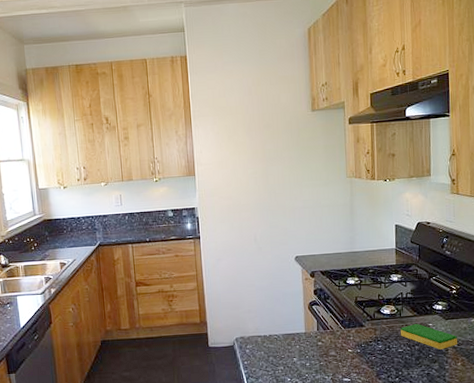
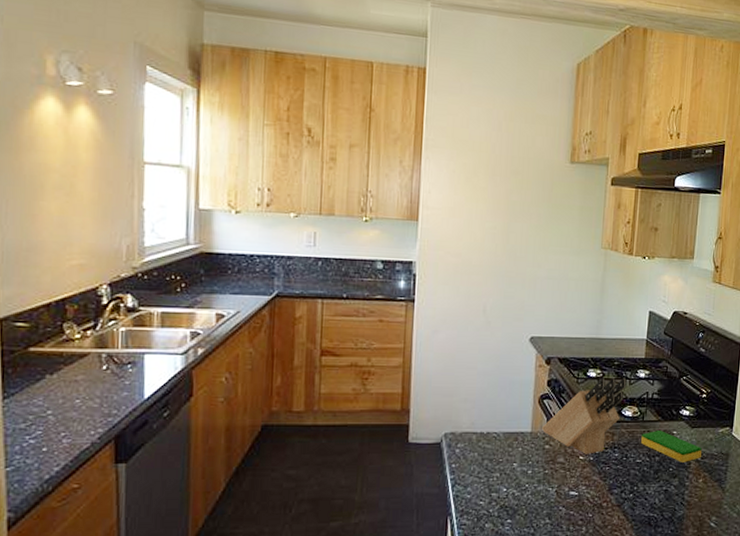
knife block: none [314,283,382,348] -> present [542,378,627,455]

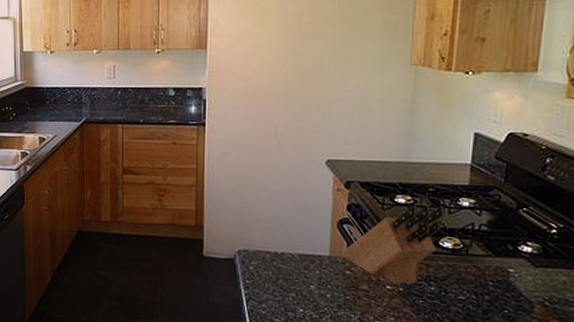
dish sponge: present [641,431,702,462] -> none [465,266,550,306]

